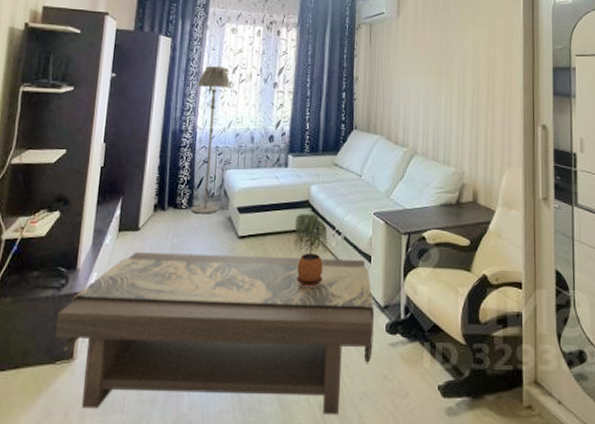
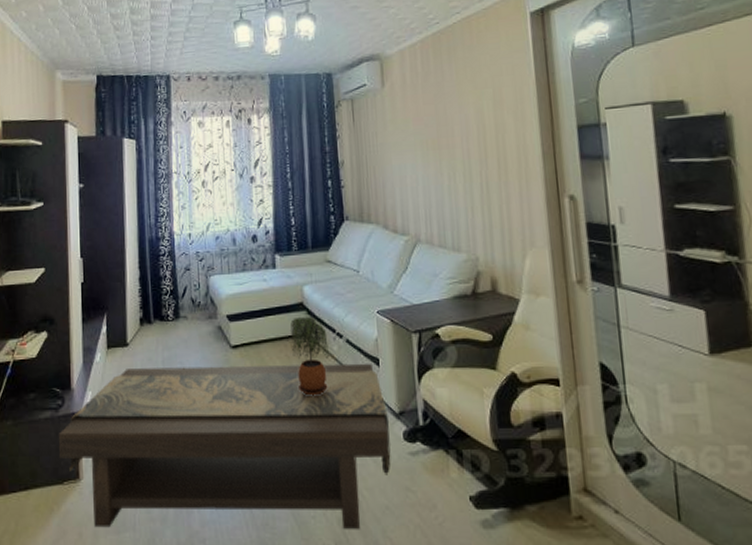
floor lamp: present [191,66,231,214] -> none [168,165,207,325]

